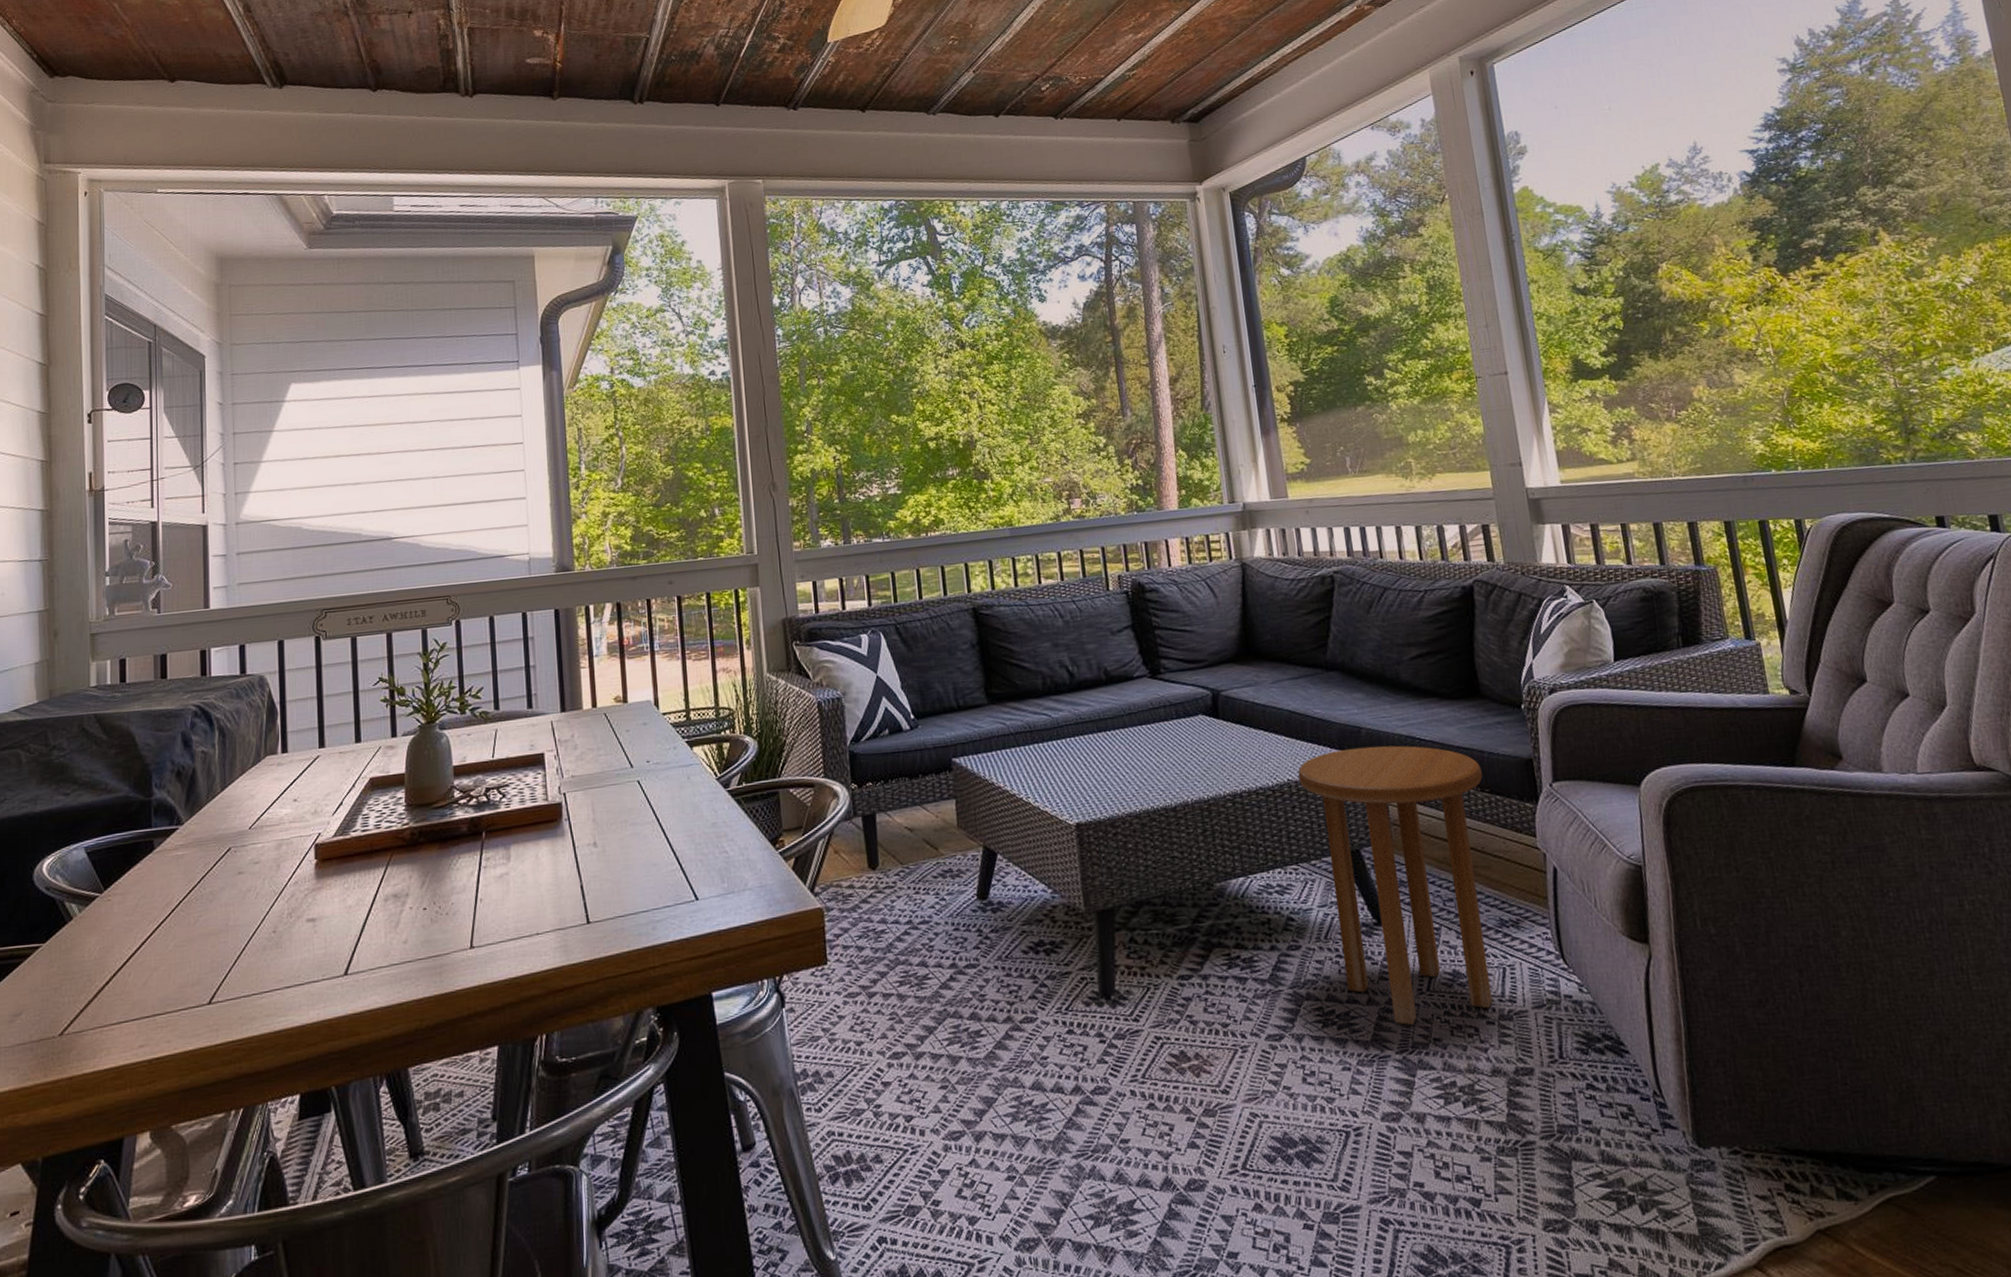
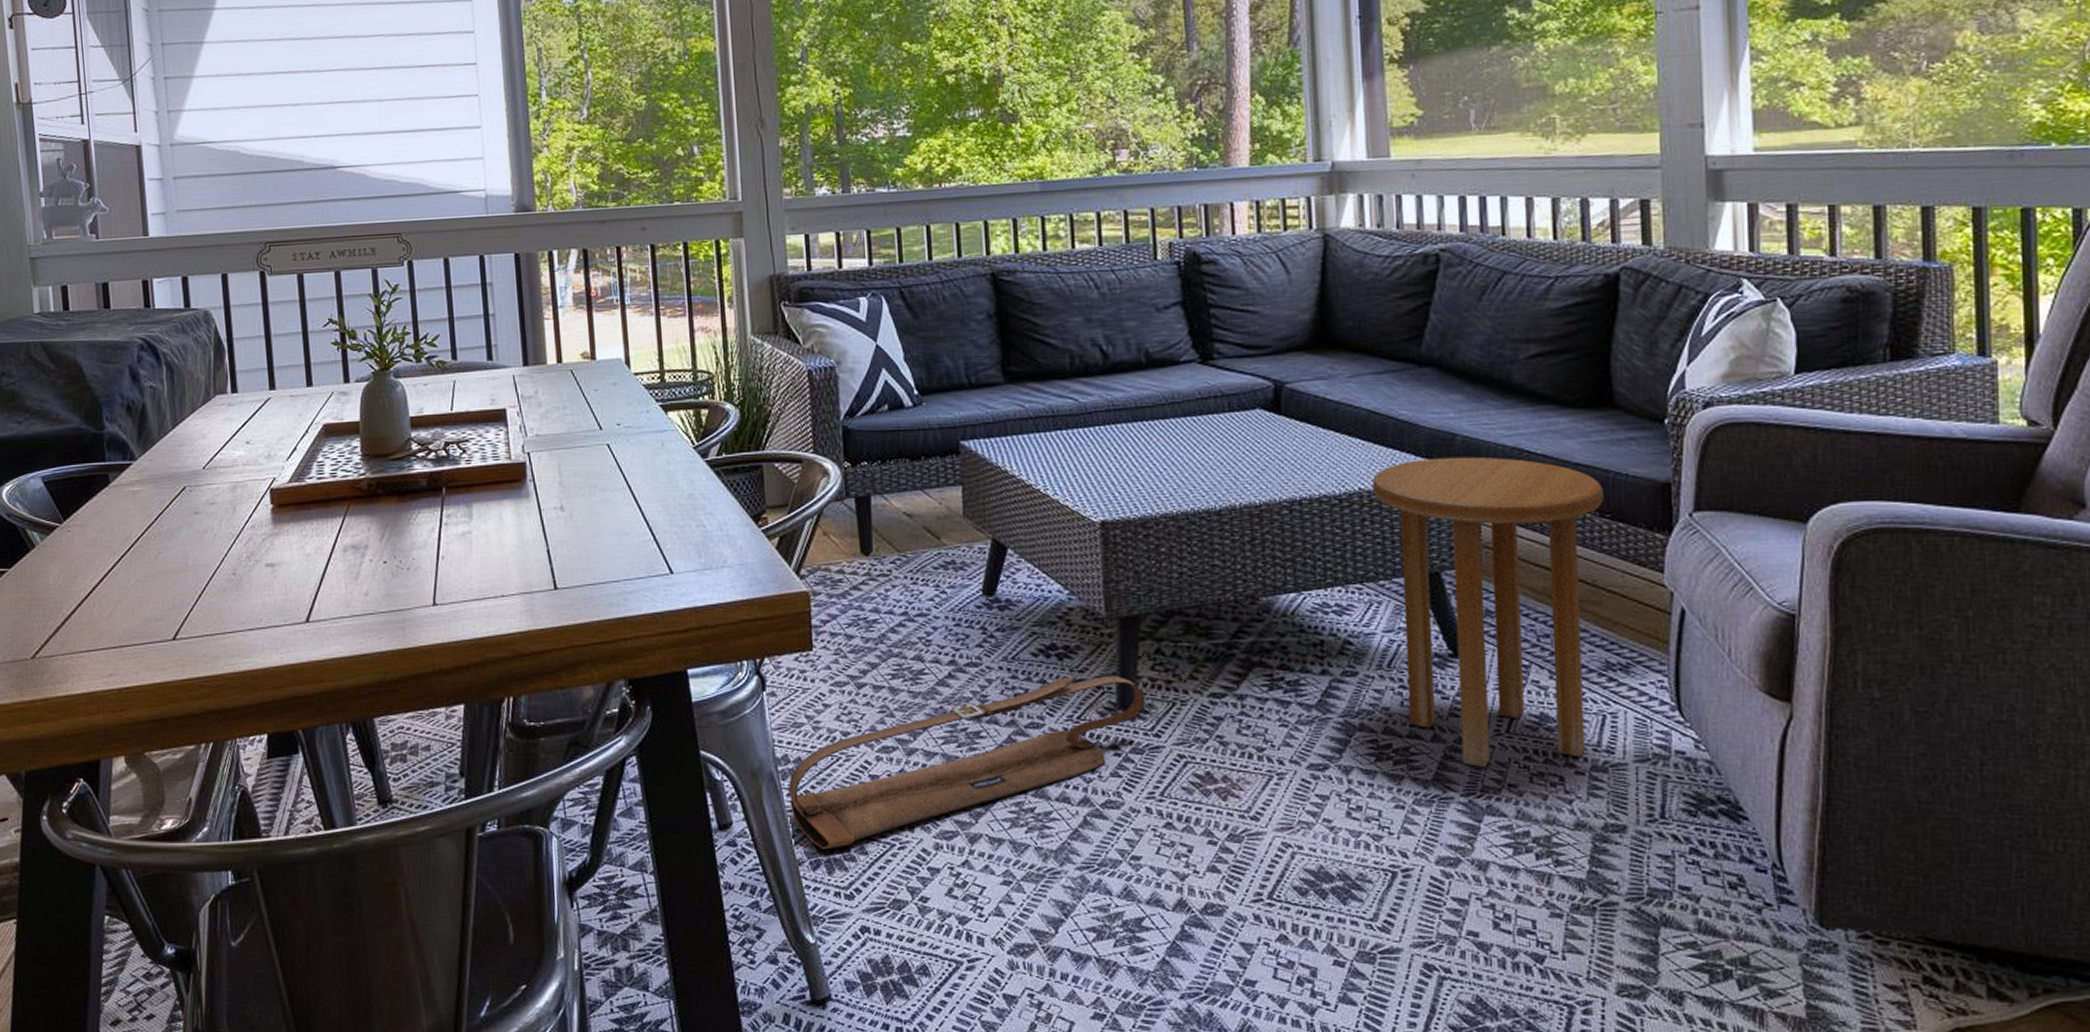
bag: none [807,966,1124,1162] -> present [787,676,1145,850]

